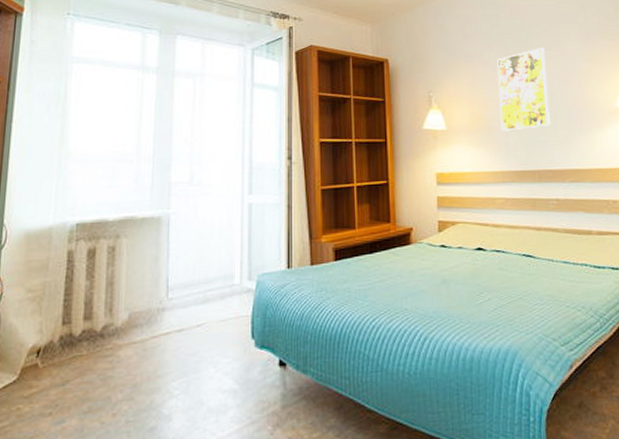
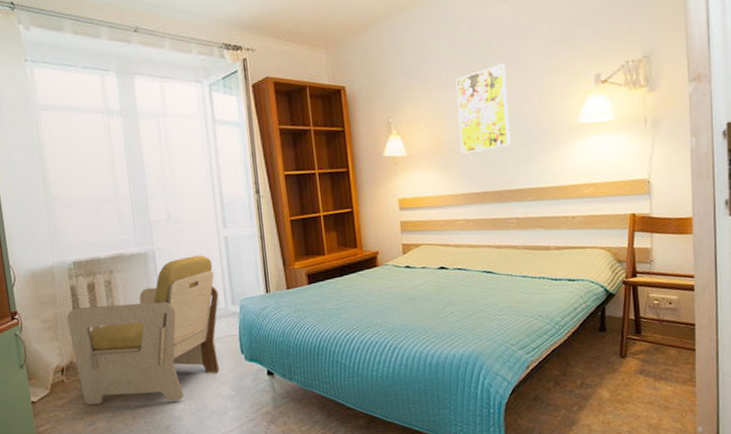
chair: none [55,222,234,397] -> present [66,255,220,405]

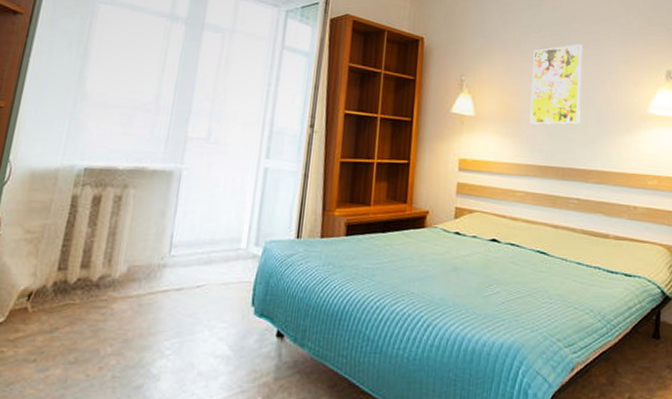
chair: present [66,255,220,405] -> none [44,183,244,354]

